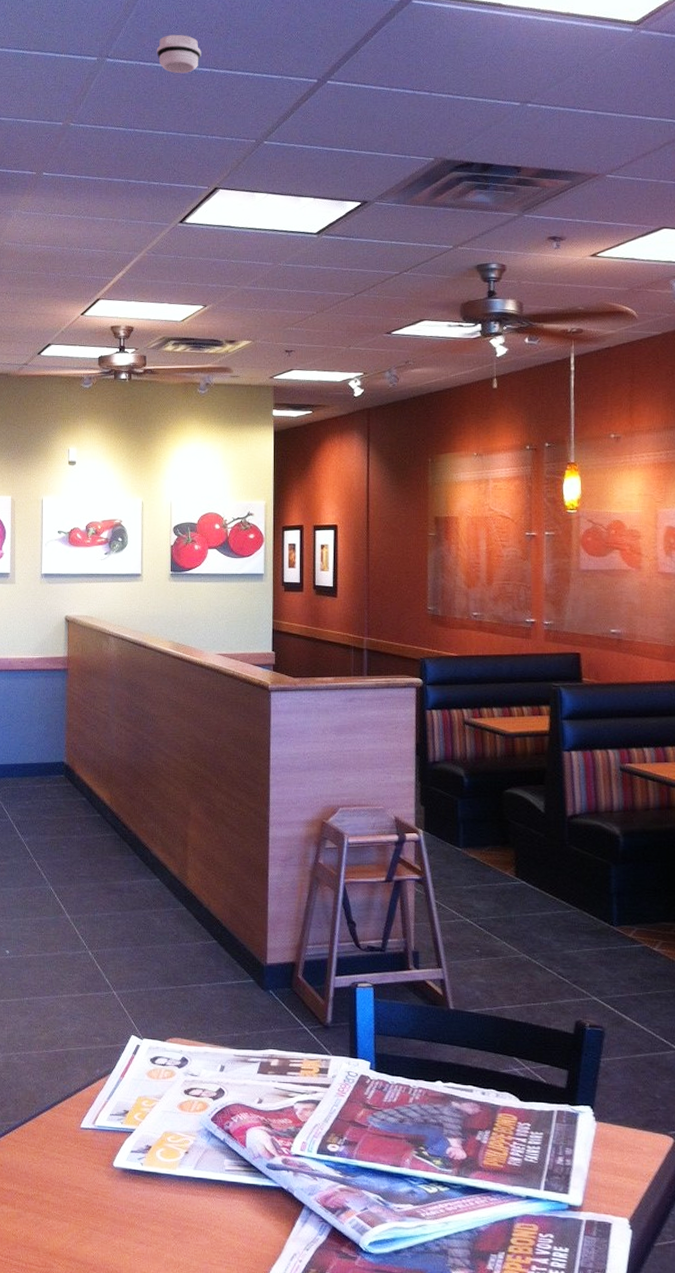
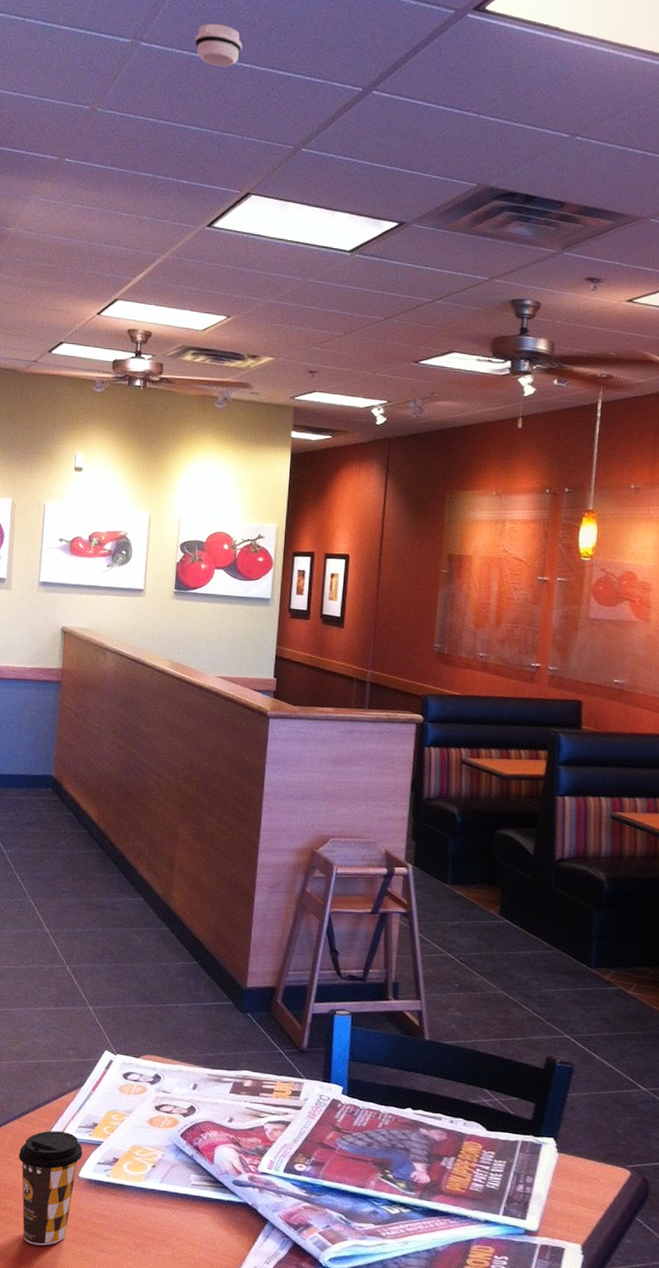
coffee cup: none [53,1119,116,1239] -> present [18,1130,83,1246]

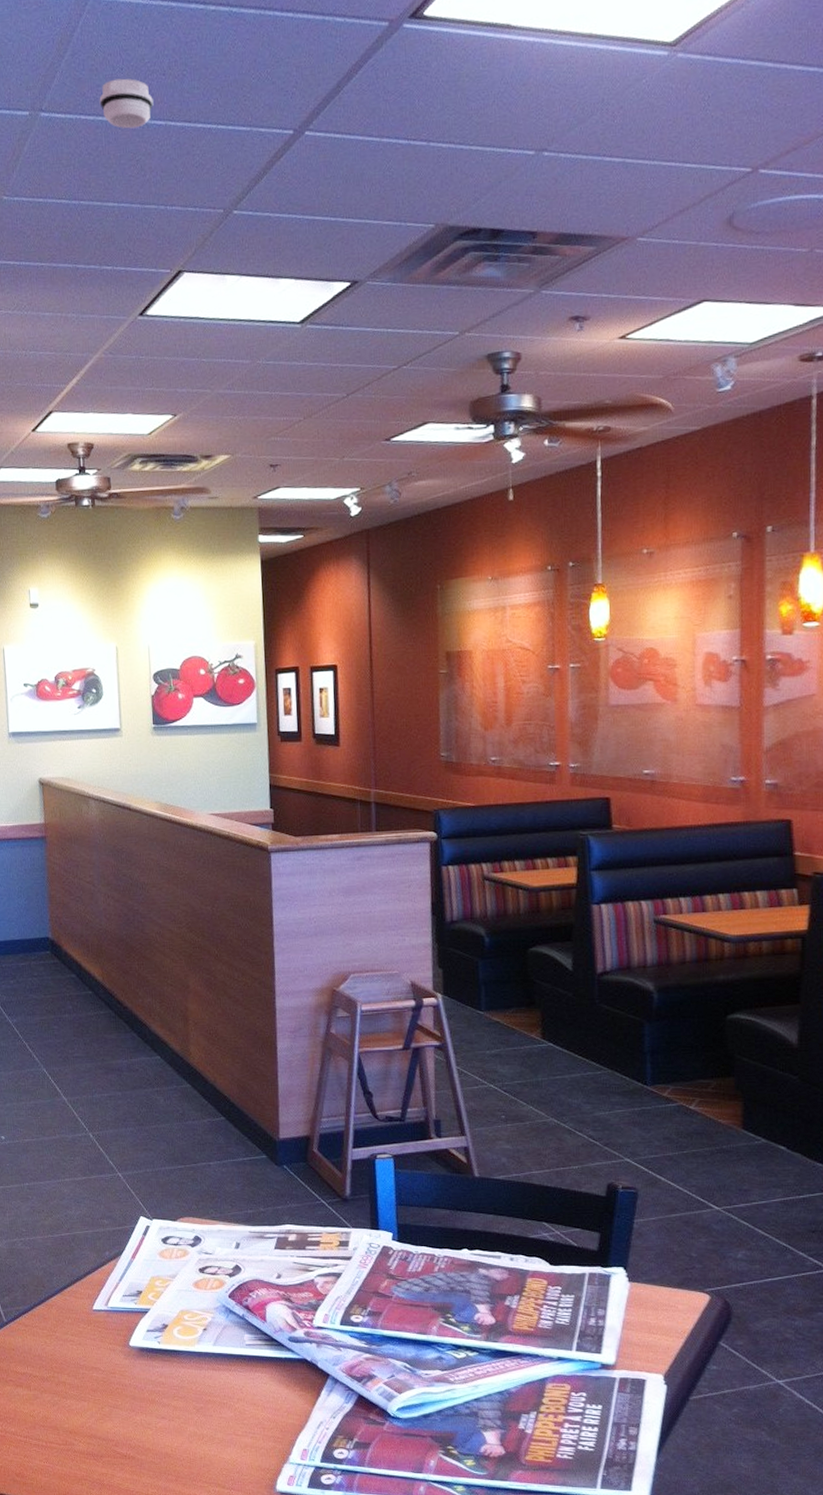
coffee cup: present [18,1130,83,1246] -> none [65,1301,131,1417]

